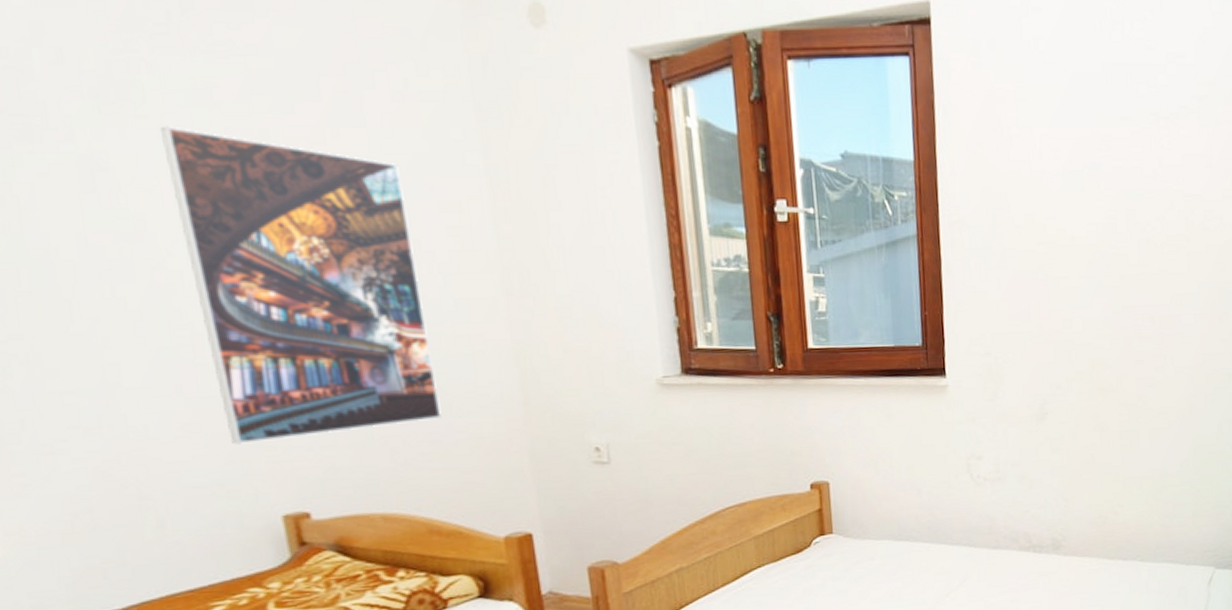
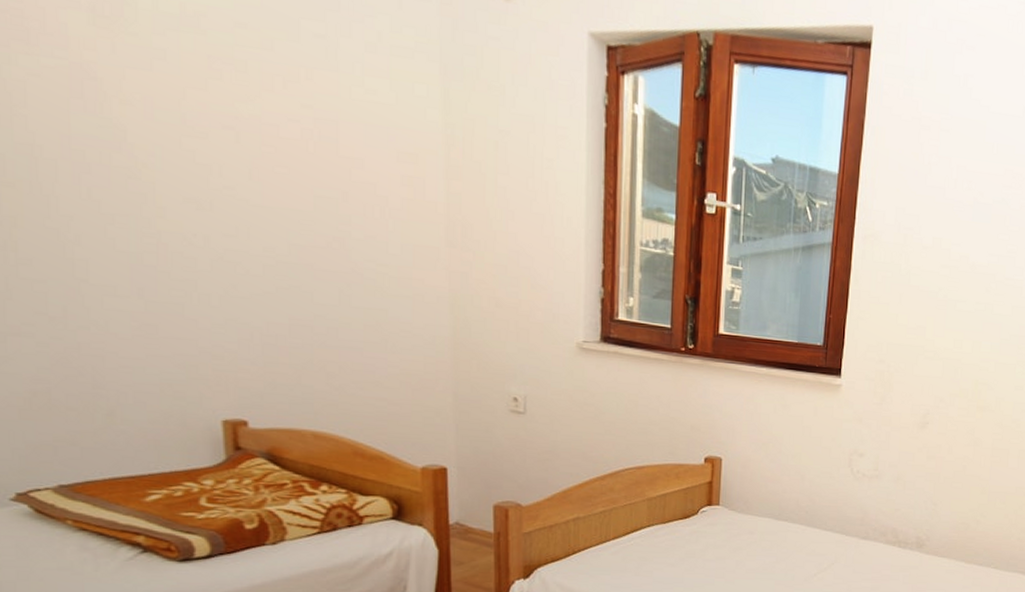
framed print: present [161,126,442,445] -> none [149,45,377,352]

